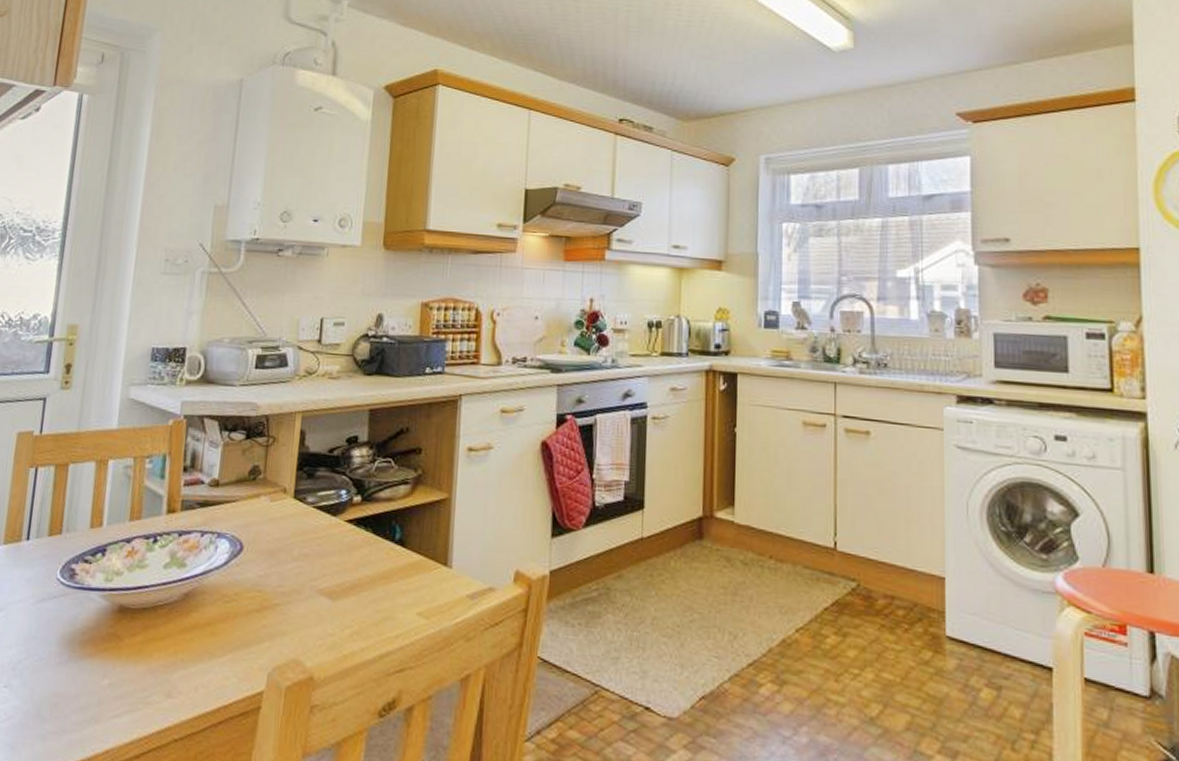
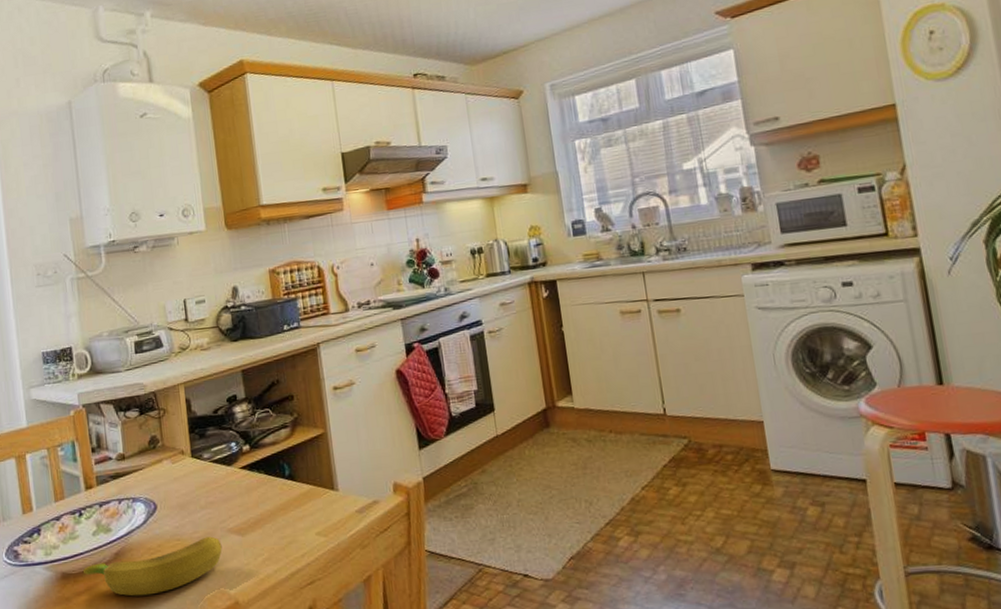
banana: none [144,593,308,651] -> present [83,536,223,596]

